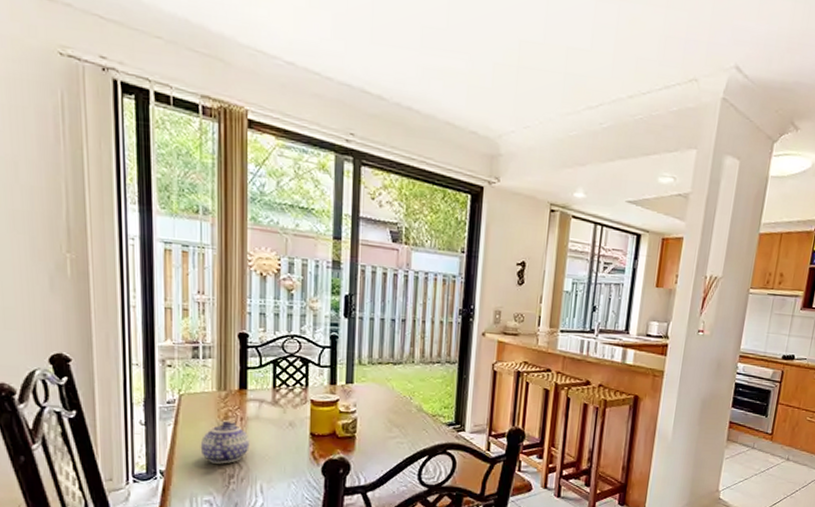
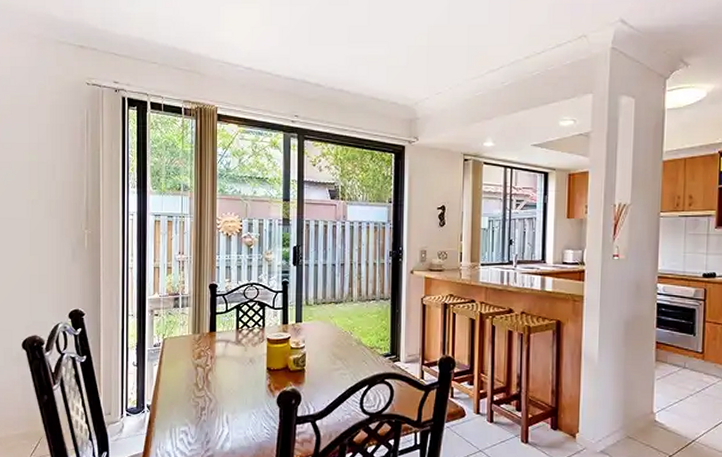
teapot: present [200,420,250,464] -> none [179,359,218,398]

